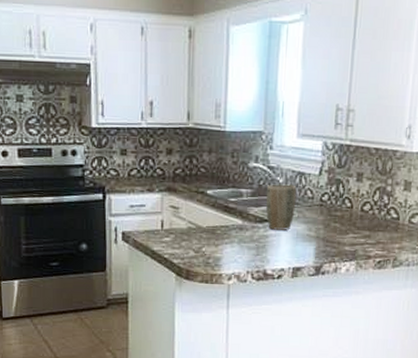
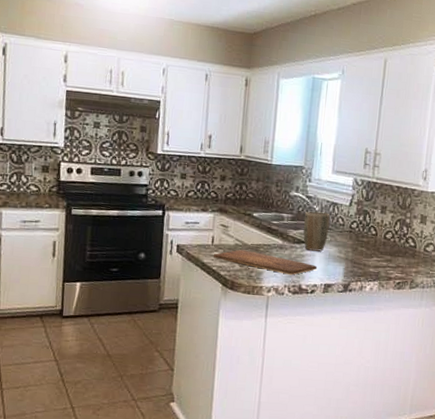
cutting board: none [165,233,283,259] -> present [214,249,317,275]

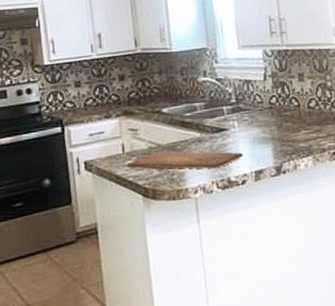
plant pot: present [303,211,330,252] -> none [217,92,248,138]

